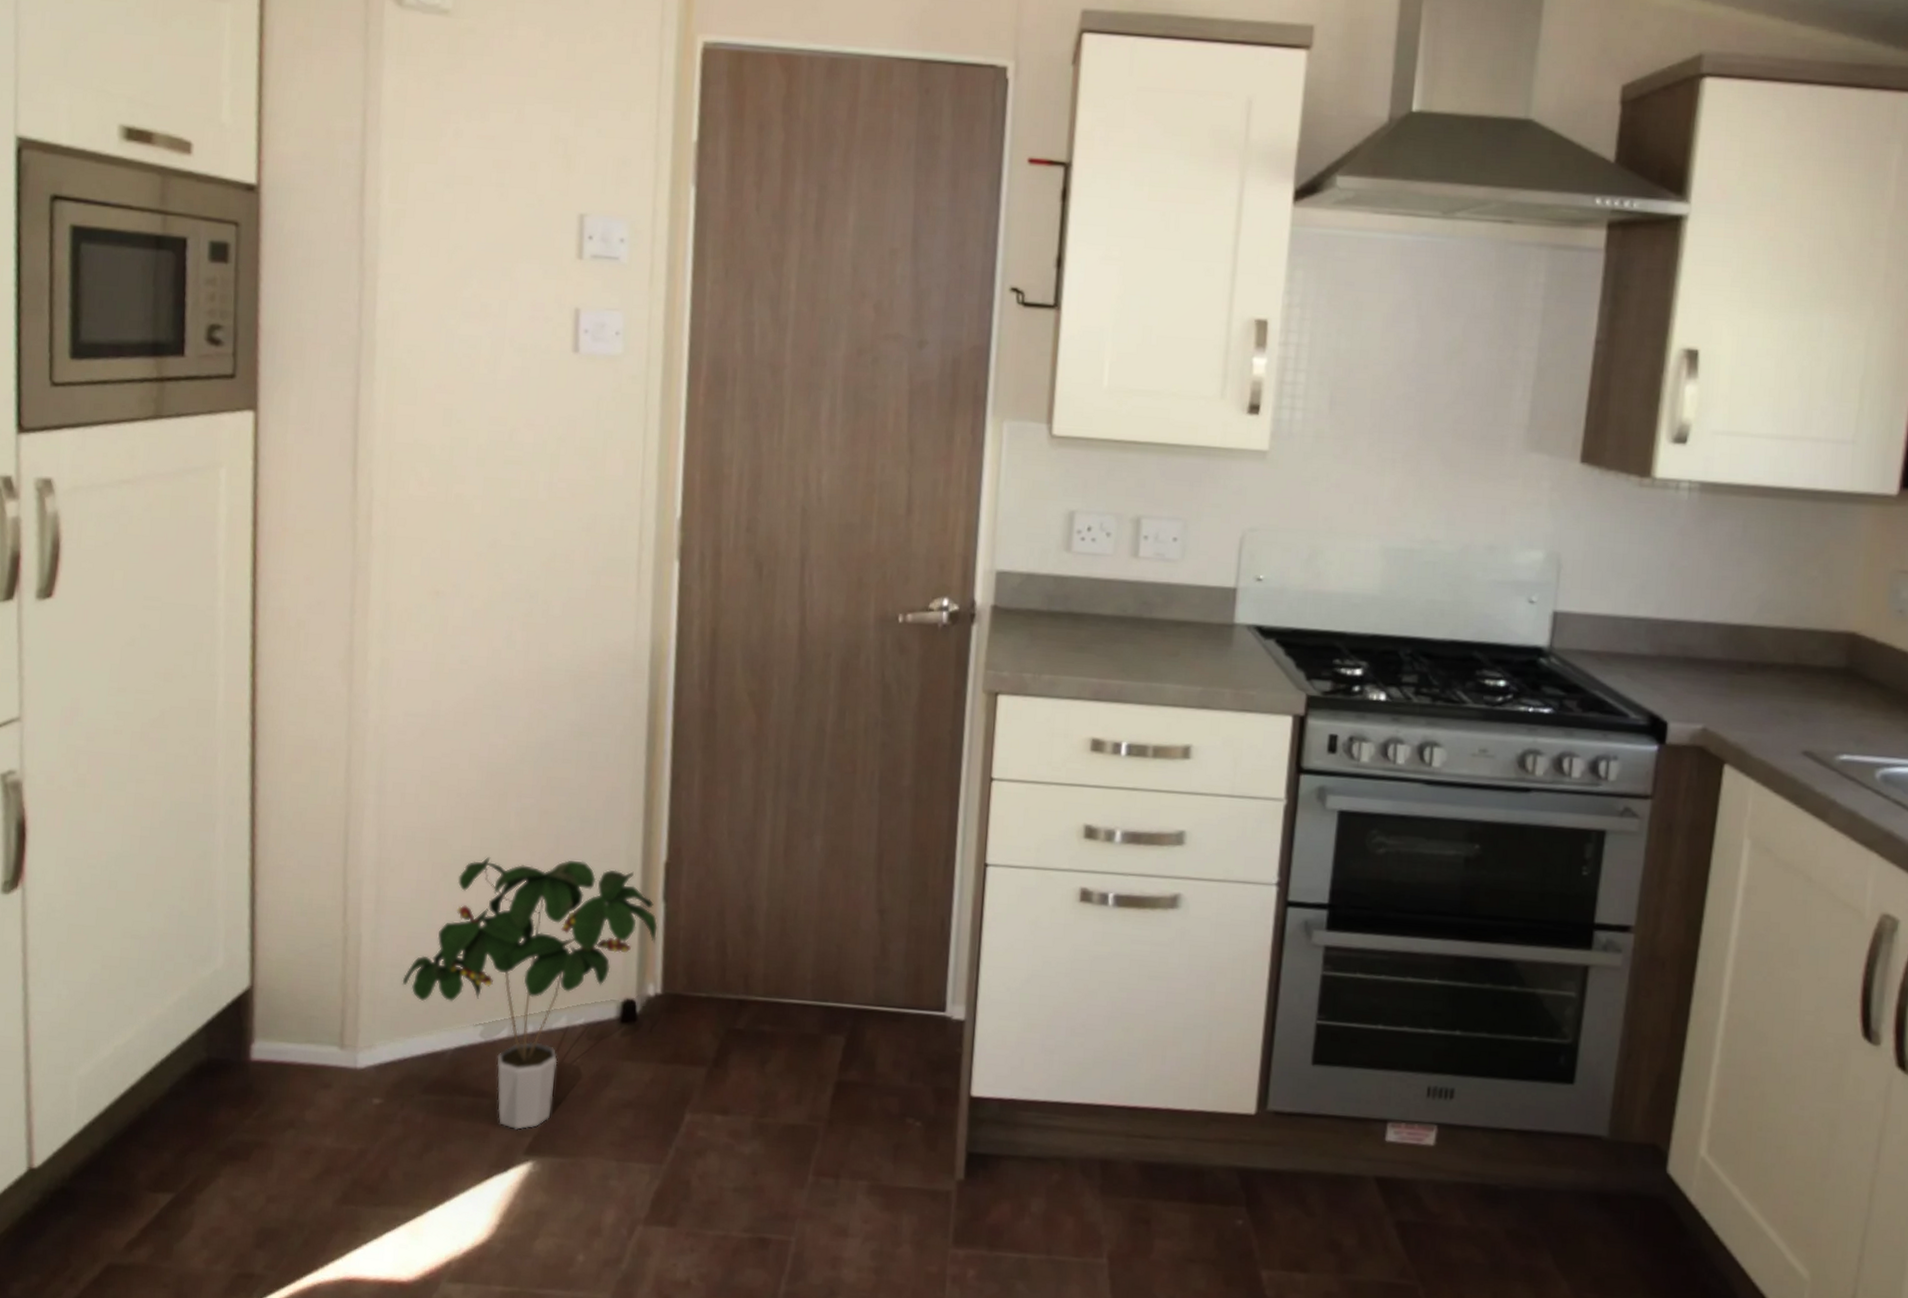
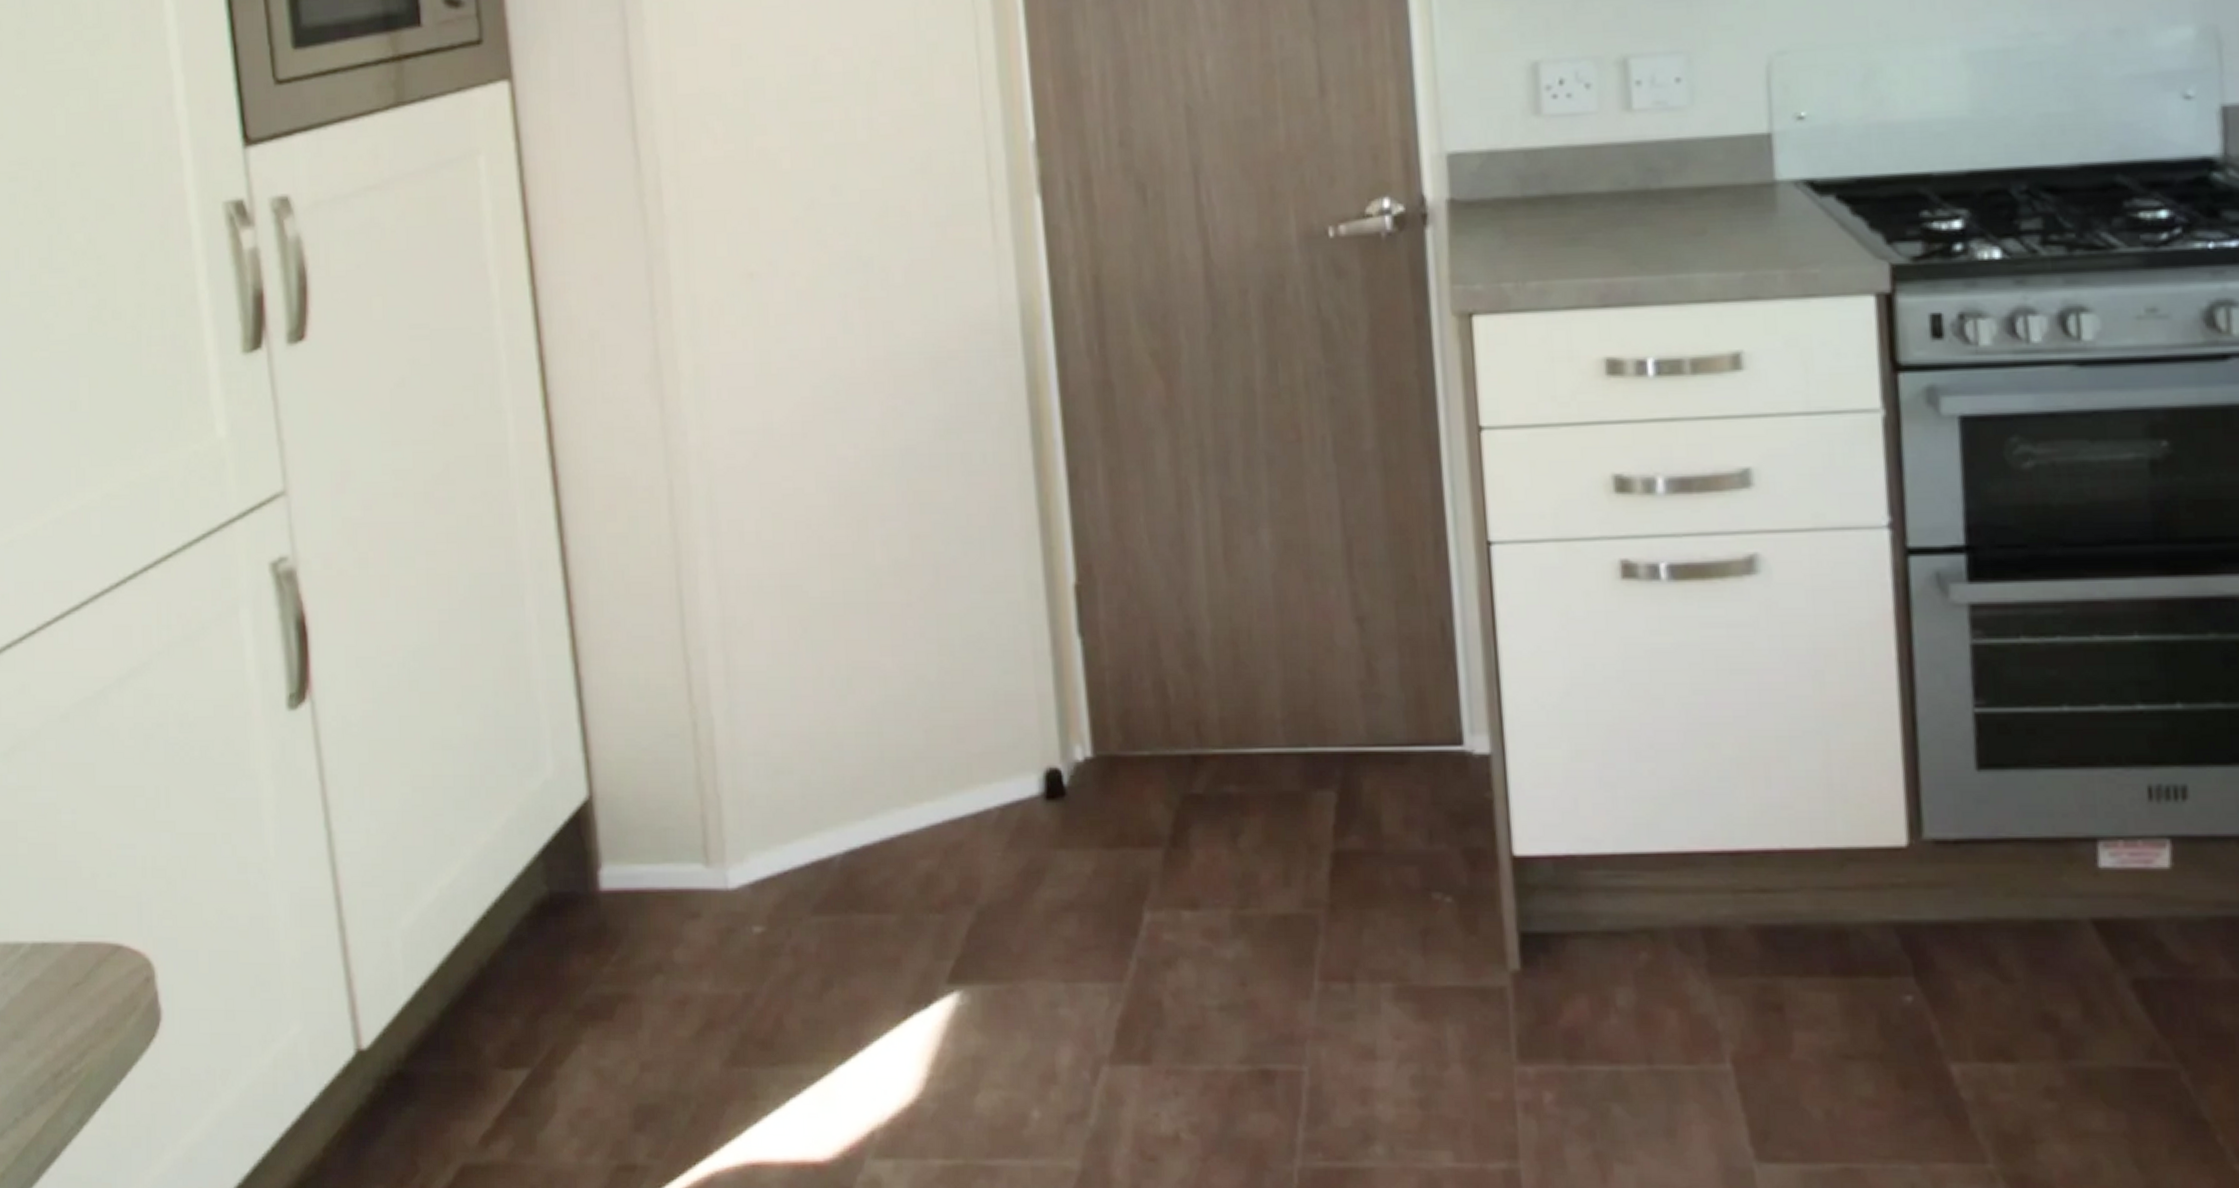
potted plant: present [402,856,658,1130] -> none [769,594,1077,951]

